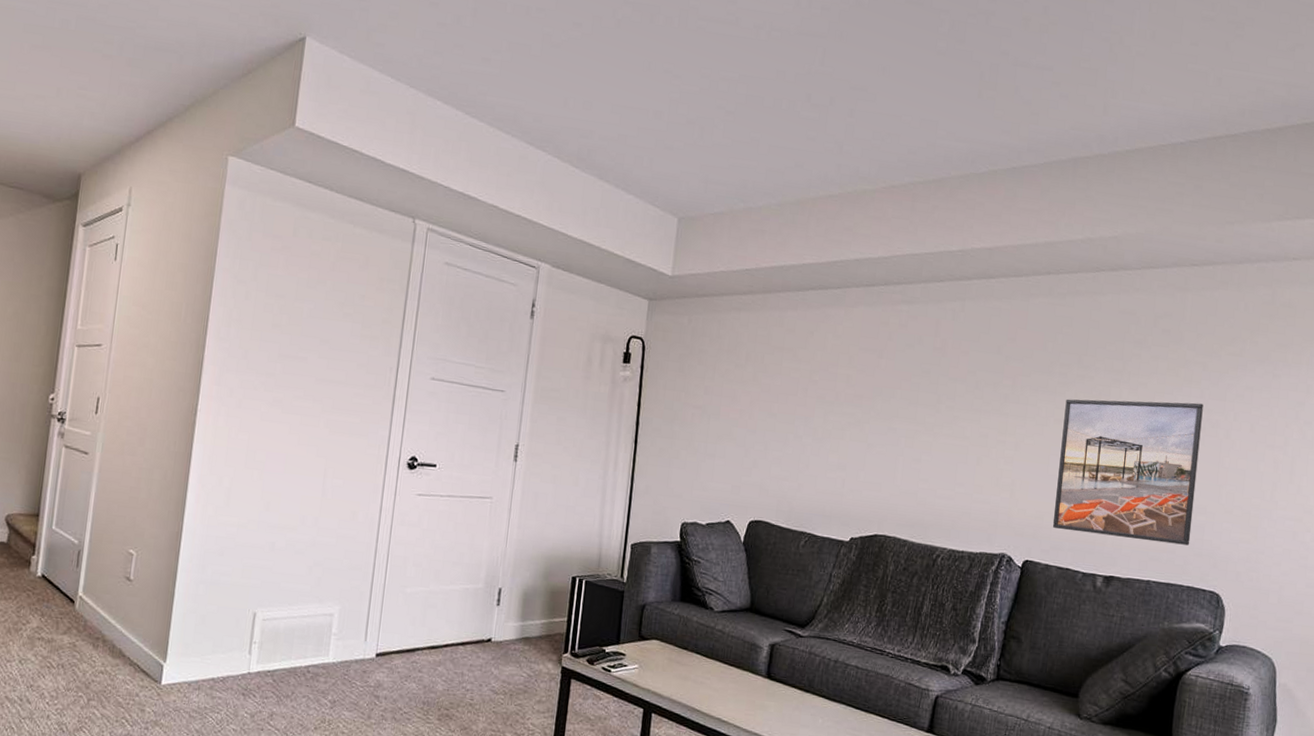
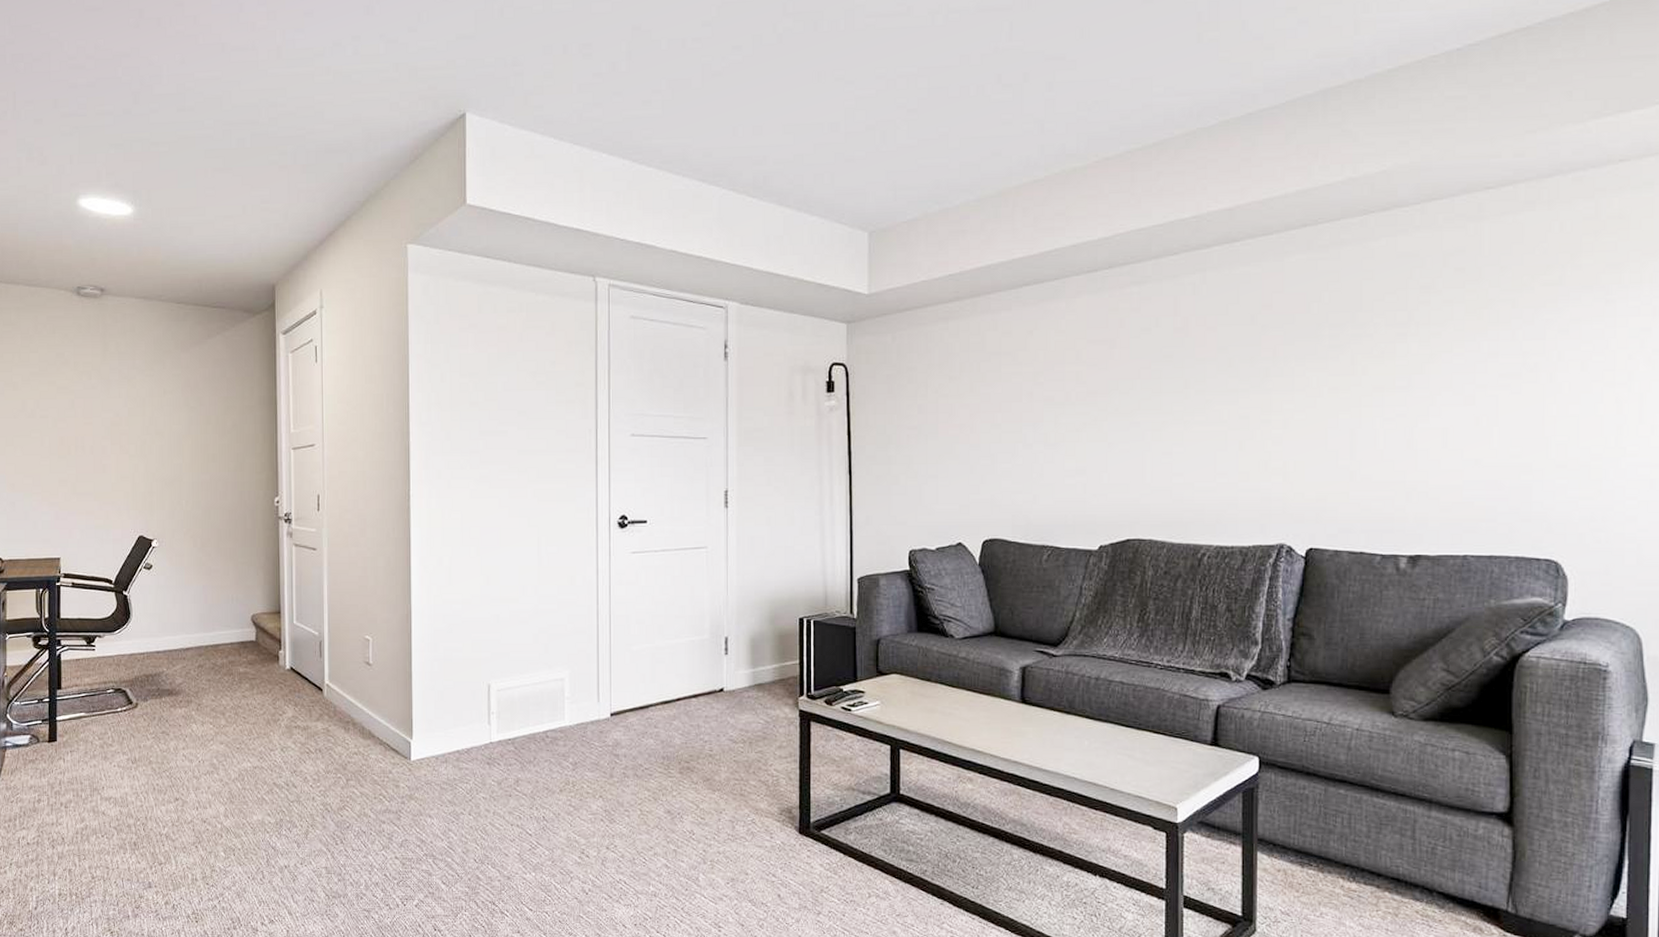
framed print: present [1052,399,1204,546] -> none [1338,346,1517,511]

